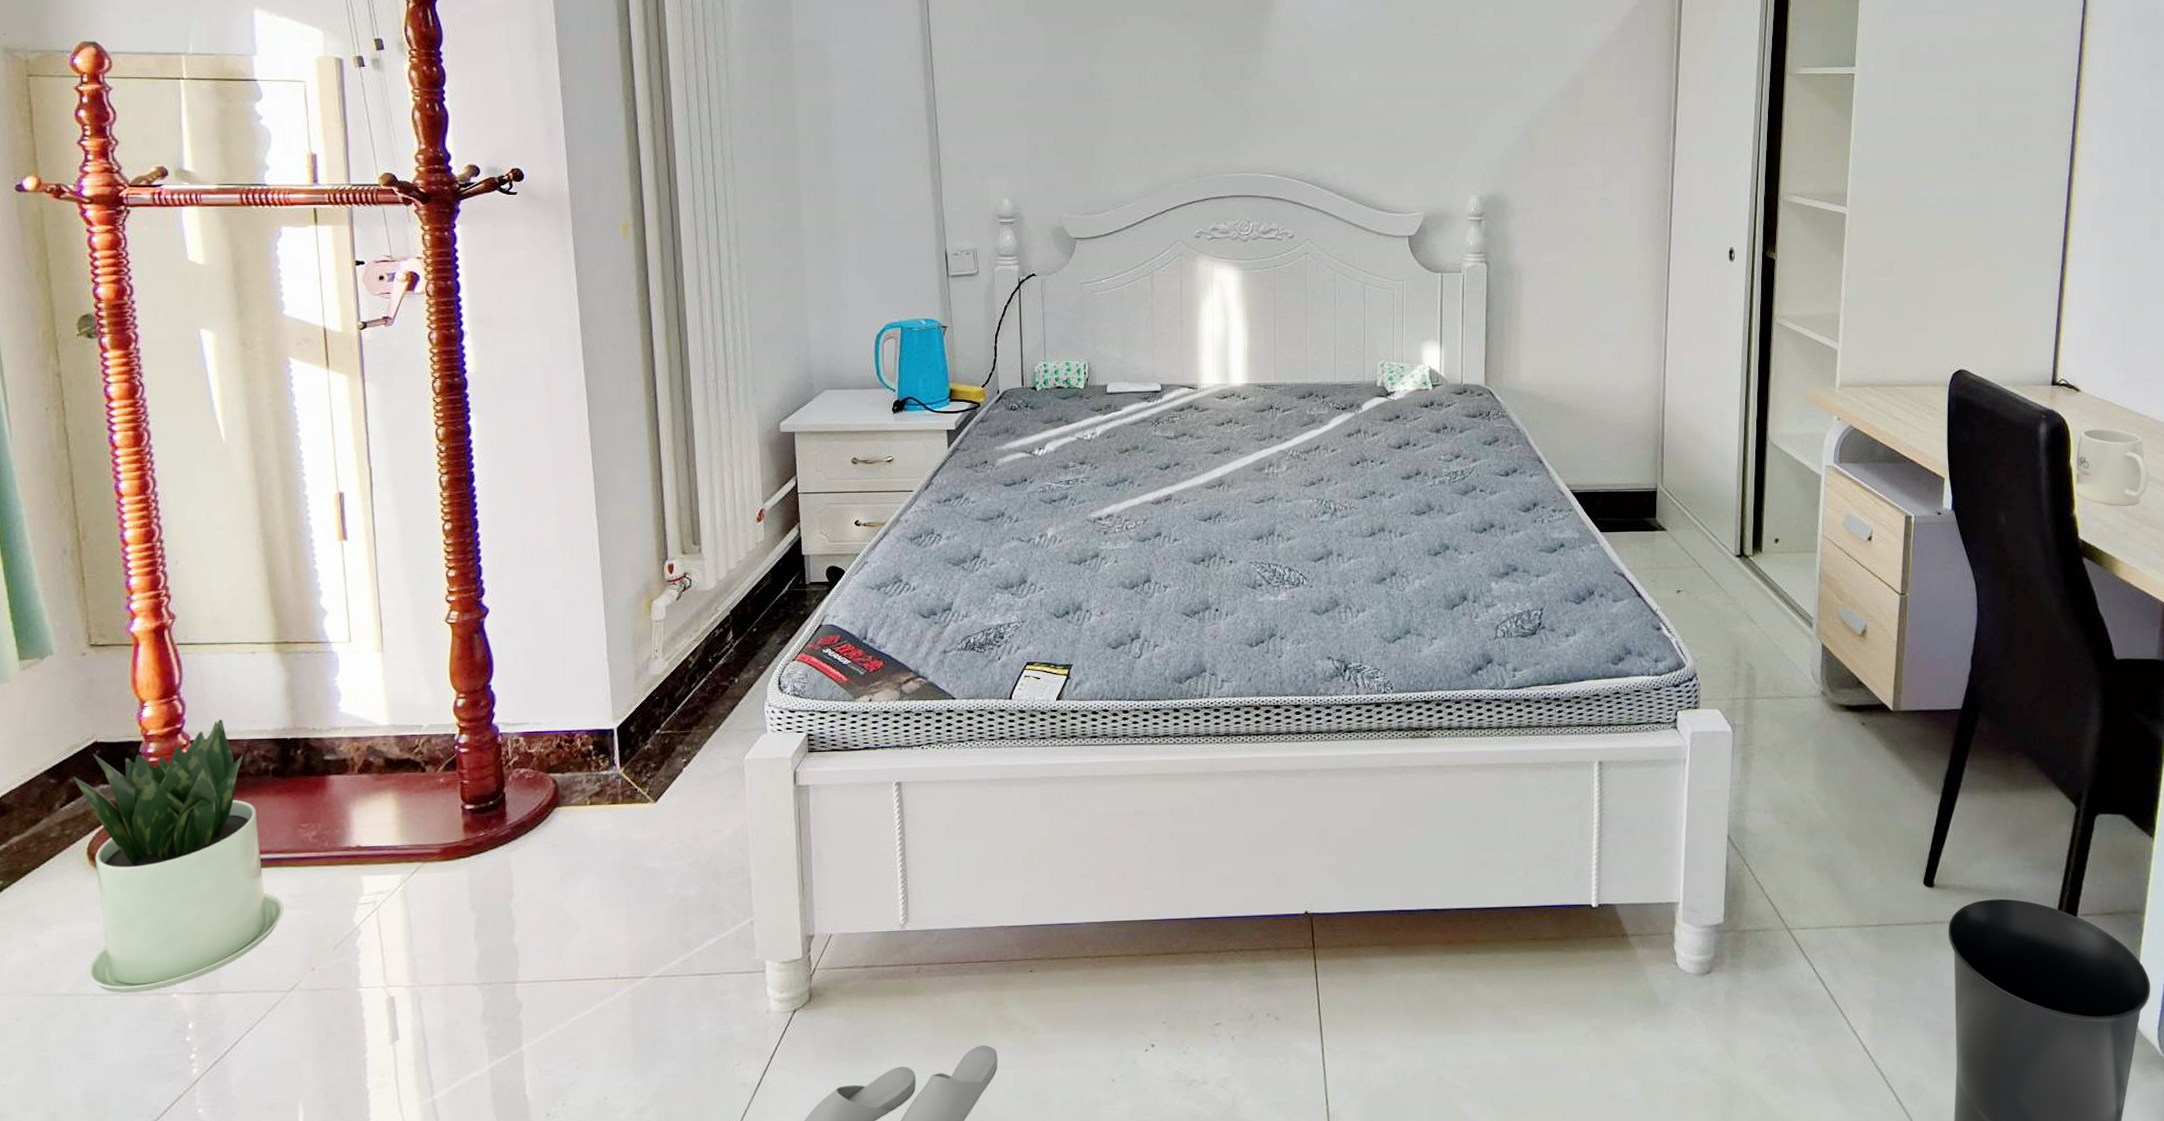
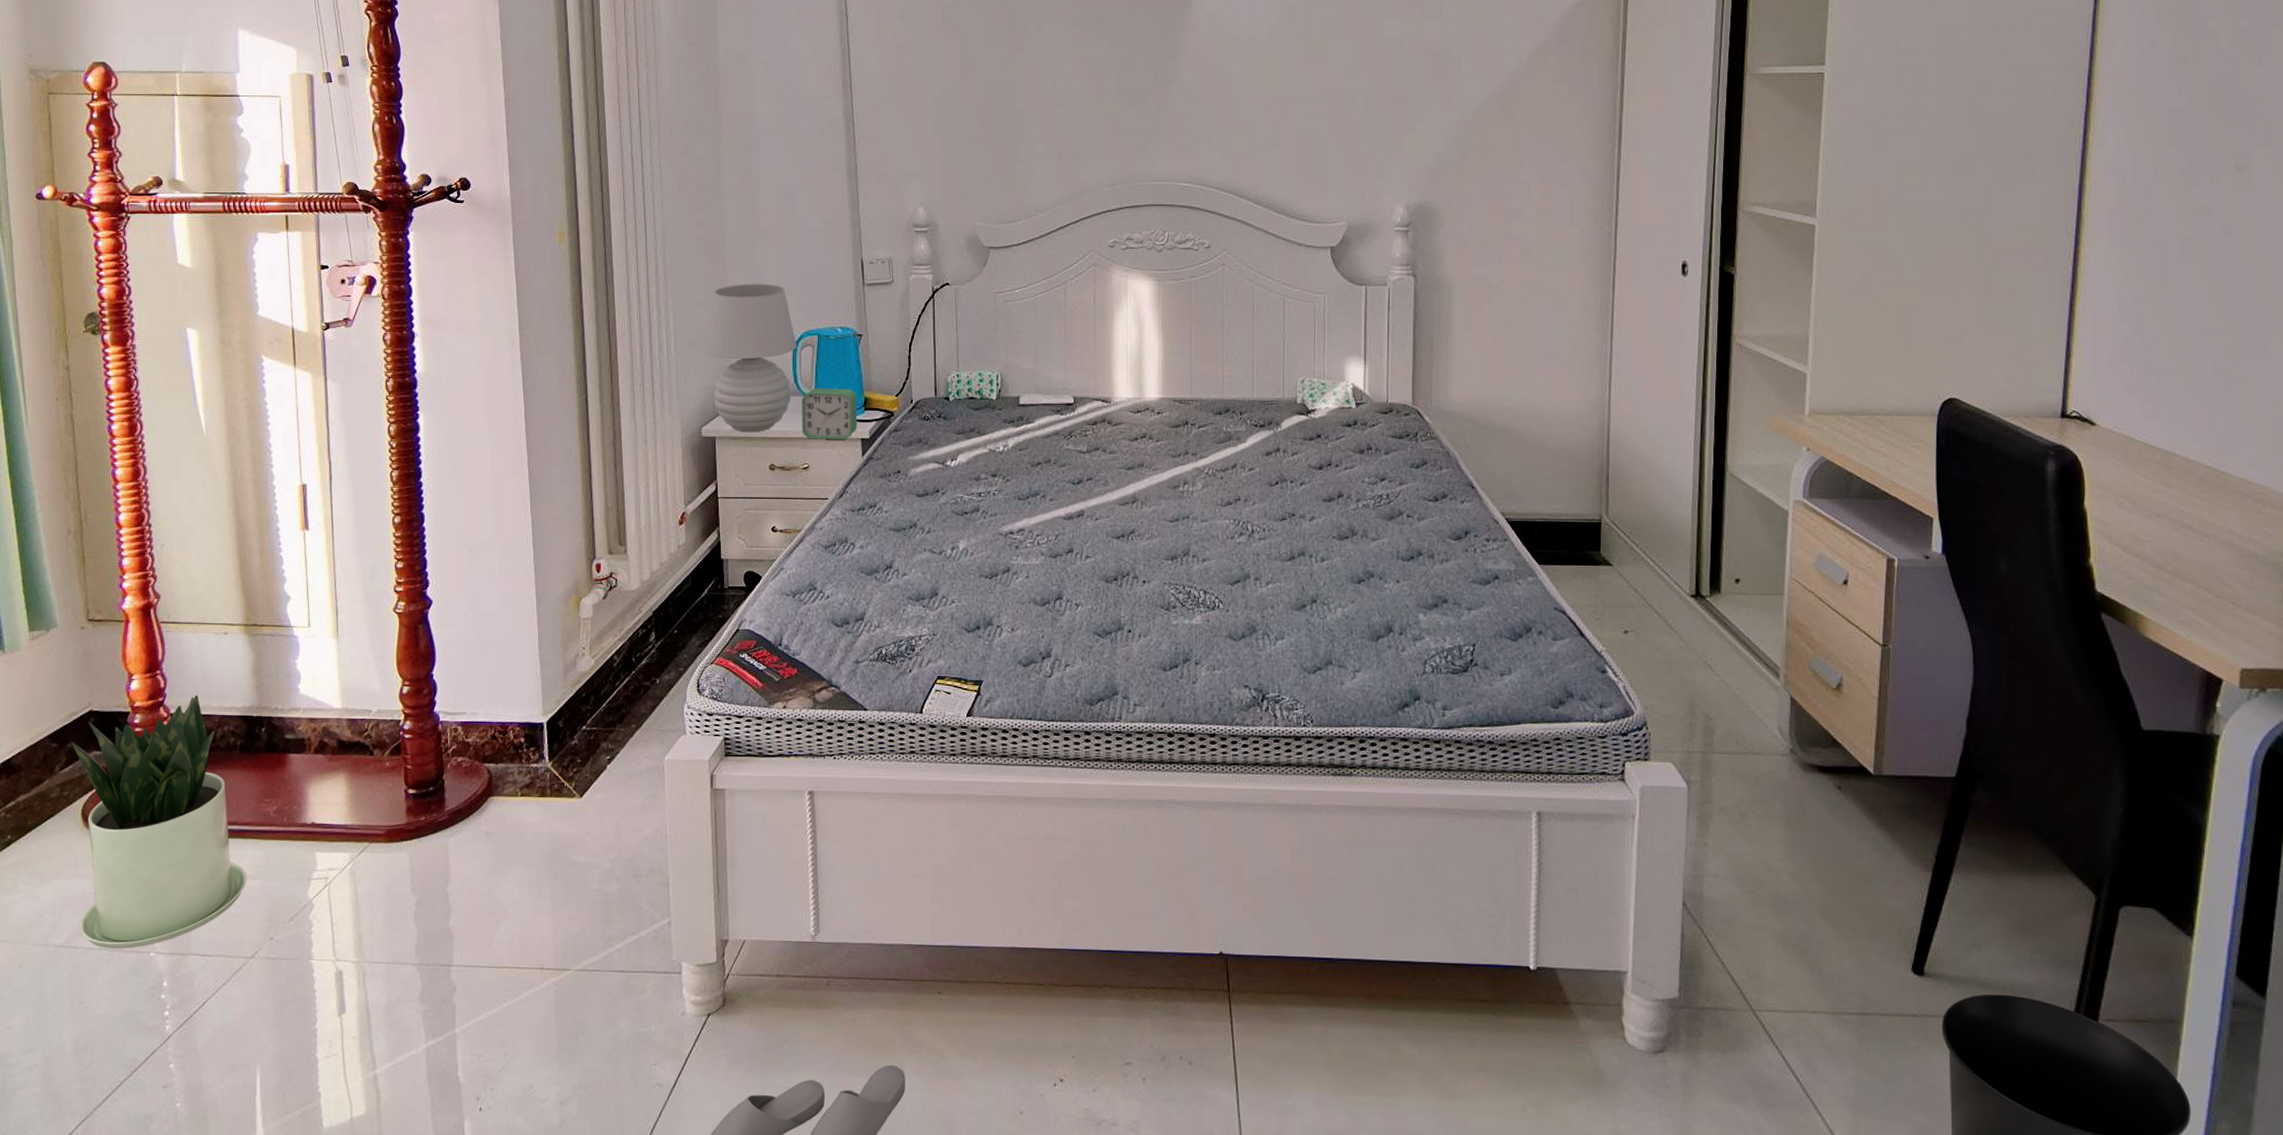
table lamp: none [782,276,880,427] -> present [705,284,797,433]
alarm clock: none [885,380,943,432] -> present [802,388,858,439]
mug: present [2076,428,2148,506] -> none [2091,467,2181,556]

